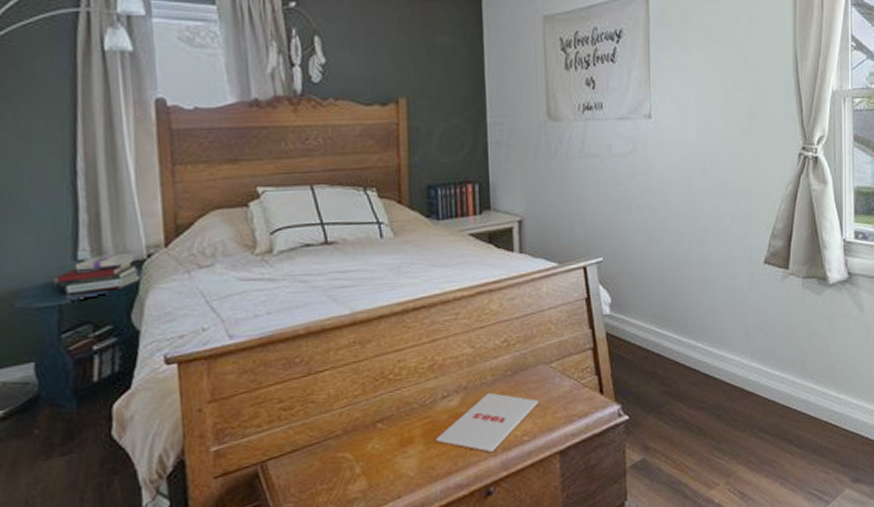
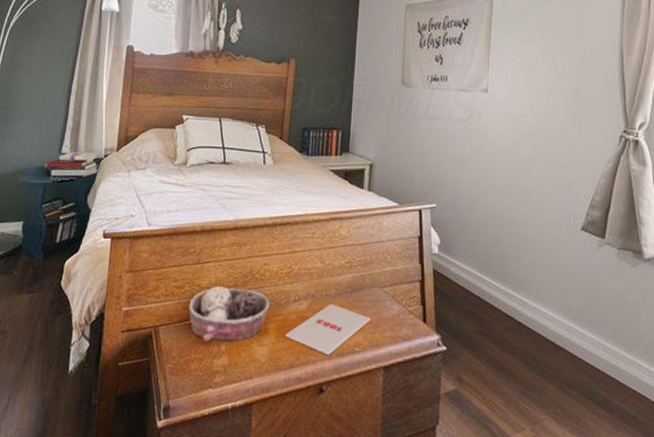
decorative basket: none [304,394,412,468] -> present [188,286,270,342]

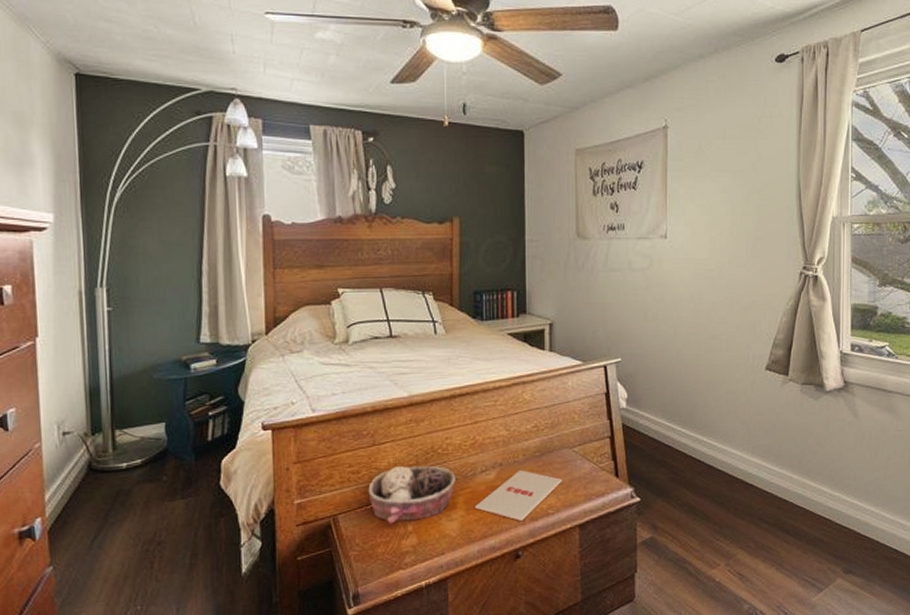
books: present [47,151,97,178] -> none [185,338,246,369]

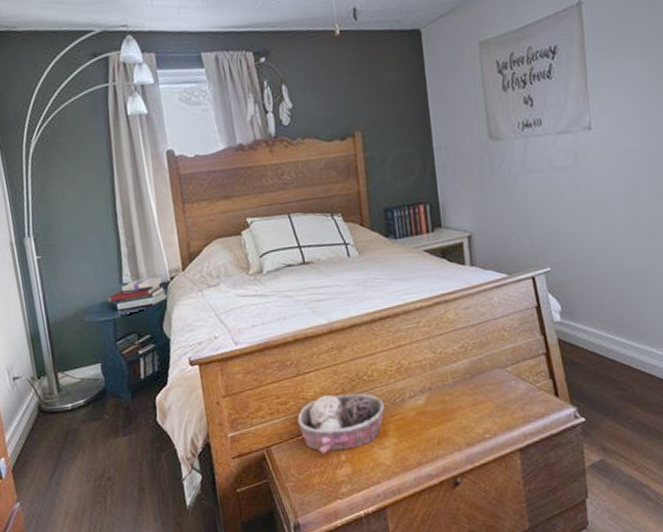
books: none [185,338,246,369] -> present [110,276,167,309]
magazine: present [475,470,562,522] -> none [407,393,497,448]

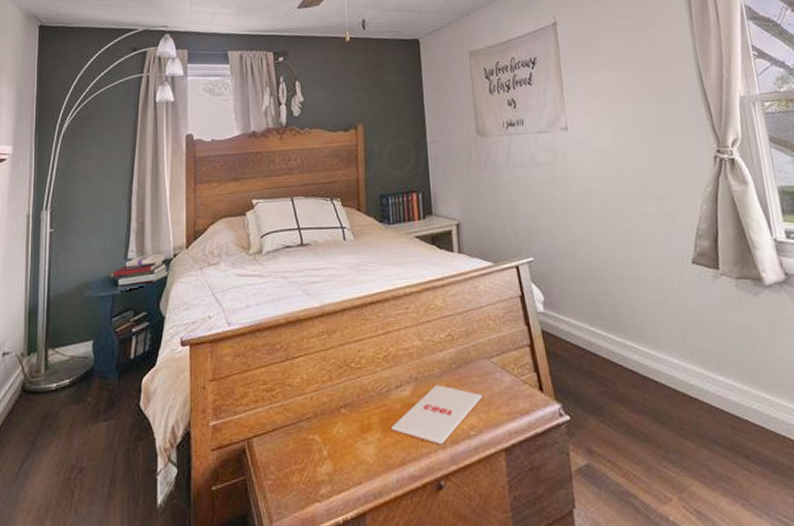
decorative basket: present [297,393,384,454] -> none [282,381,370,449]
magazine: none [407,393,497,448] -> present [391,384,482,446]

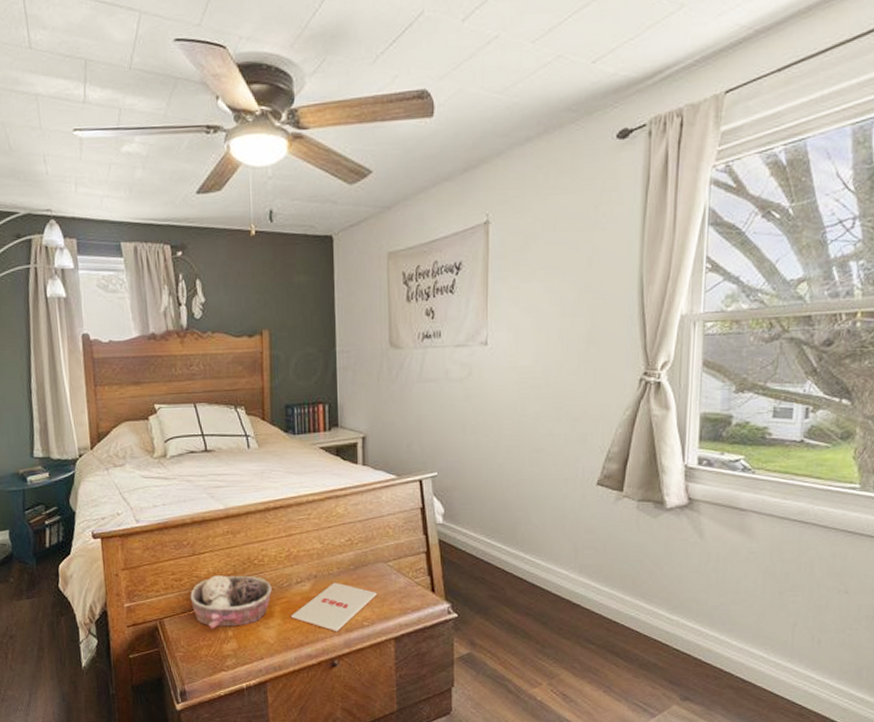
books: present [113,253,168,285] -> none [21,453,75,481]
decorative basket: none [282,381,370,449] -> present [190,575,272,629]

